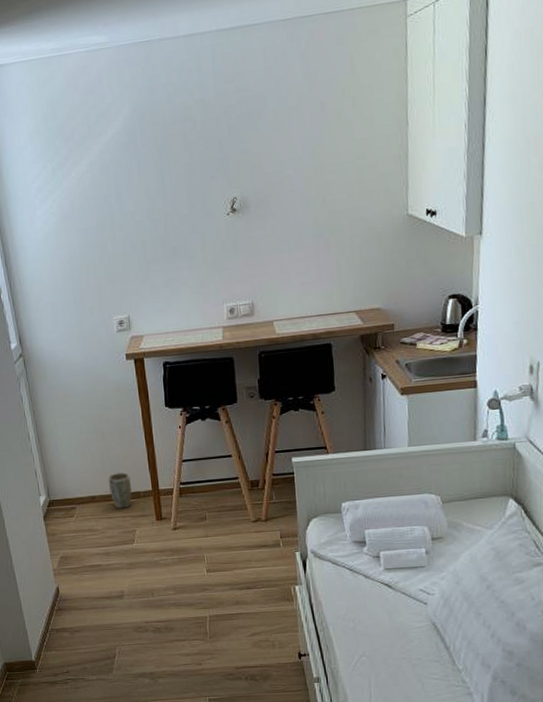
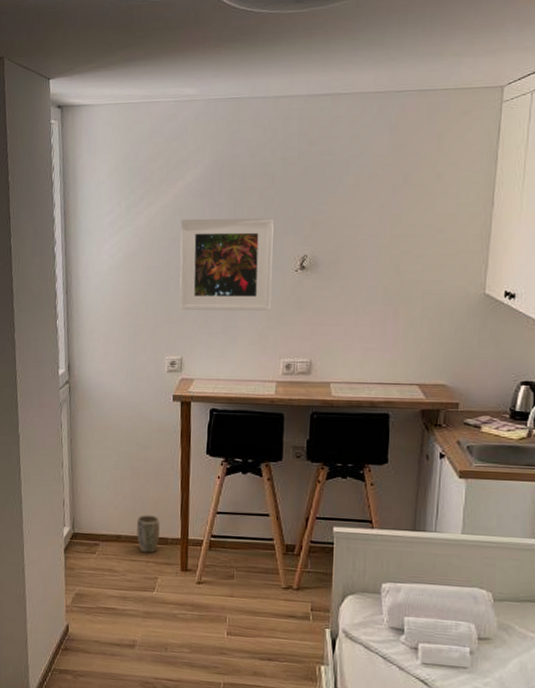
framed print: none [109,164,209,269] -> present [179,218,274,312]

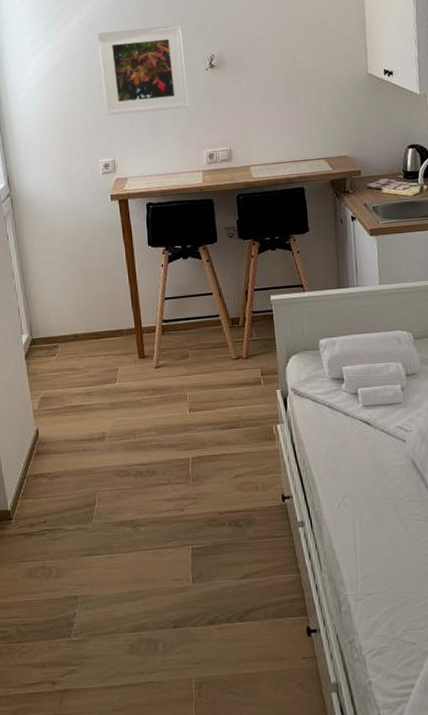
plant pot: present [136,515,160,553] -> none [91,310,115,347]

